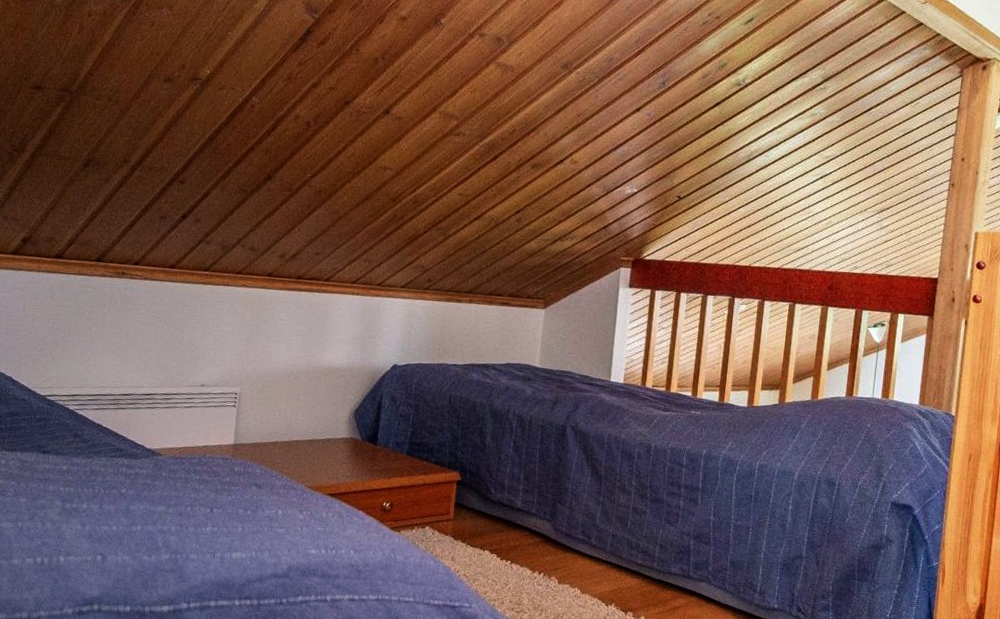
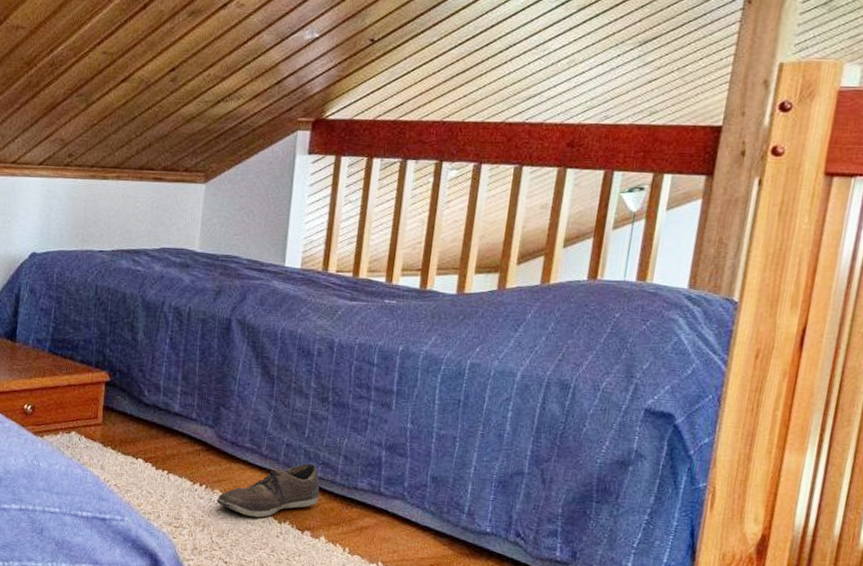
shoe: none [553,552,640,601] -> present [216,464,320,518]

